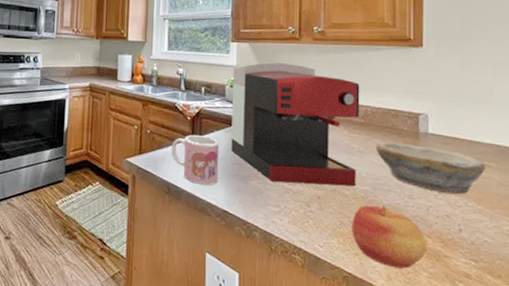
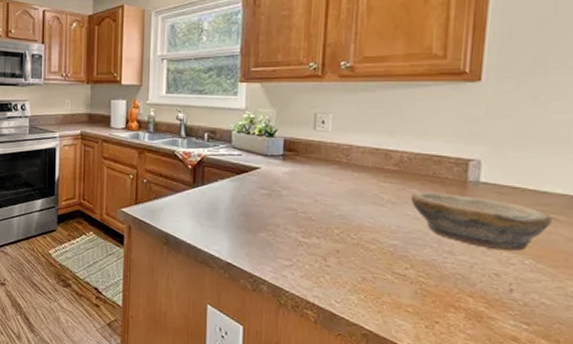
mug: present [171,135,220,185] -> none [170,184,224,237]
coffee maker: present [231,62,360,187] -> none [237,104,395,241]
apple: present [352,206,428,269] -> none [375,261,468,329]

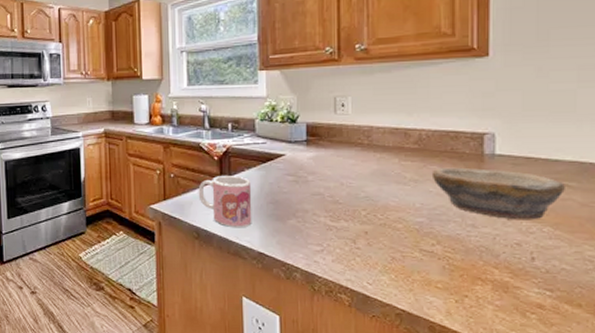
mug: none [170,184,224,237] -> present [198,176,252,227]

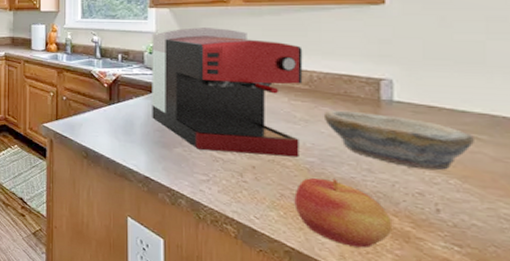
mug: present [198,176,252,227] -> none [88,102,139,151]
coffee maker: none [263,89,412,219] -> present [152,27,303,158]
apple: none [405,237,494,303] -> present [294,178,393,248]

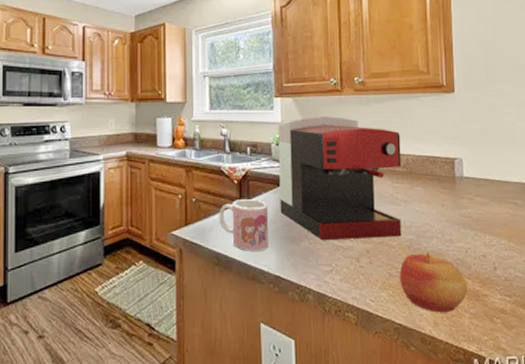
mug: none [88,102,139,151] -> present [219,199,269,251]
bowl: present [323,109,474,171] -> none [417,188,514,235]

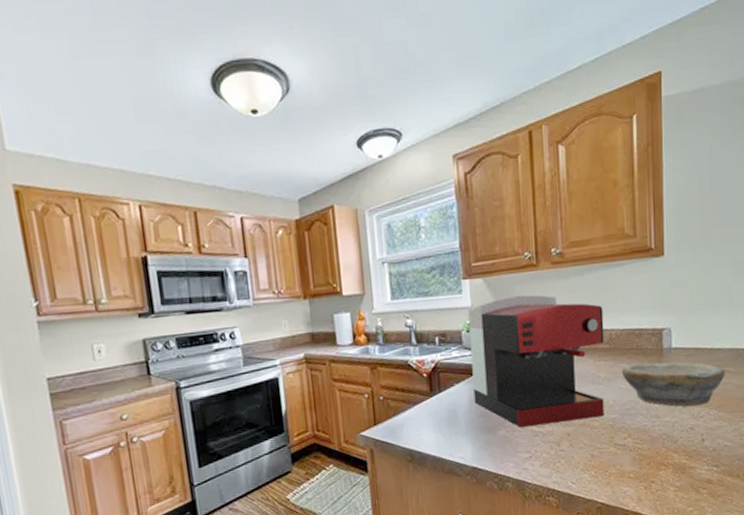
mug: present [219,199,269,251] -> none [409,391,464,446]
apple: present [399,253,468,313] -> none [602,430,674,489]
bowl: none [417,188,514,235] -> present [621,362,725,407]

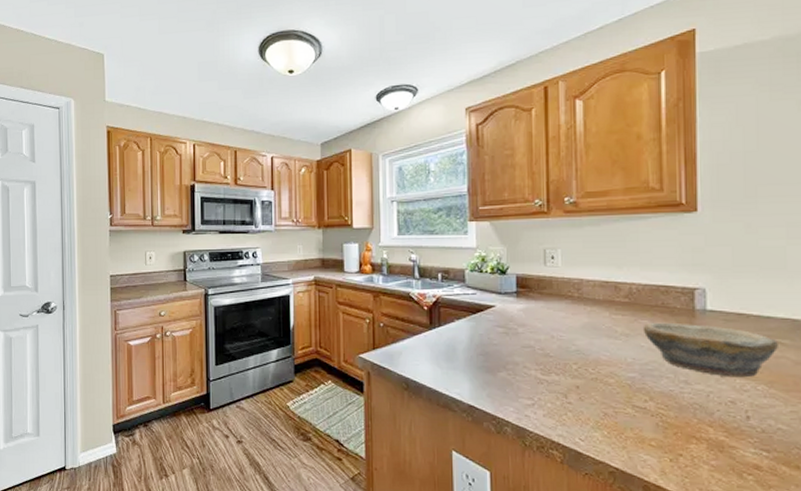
coffee maker: present [468,295,604,427] -> none [473,241,623,374]

